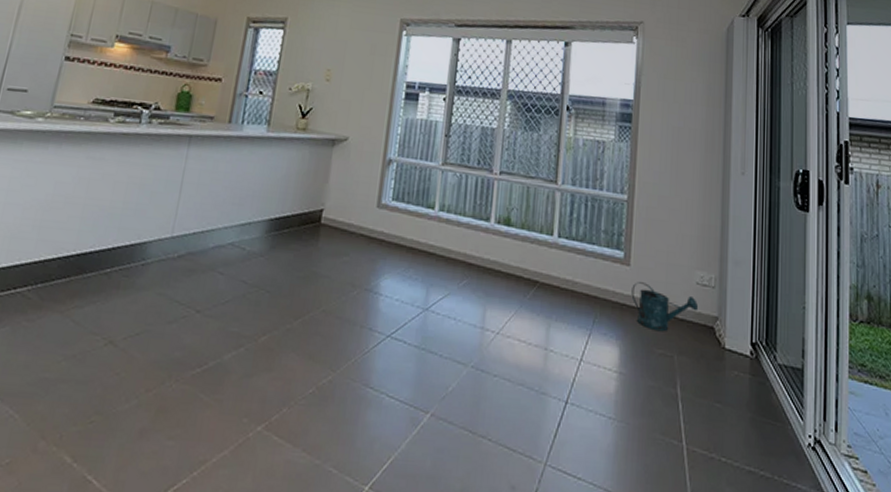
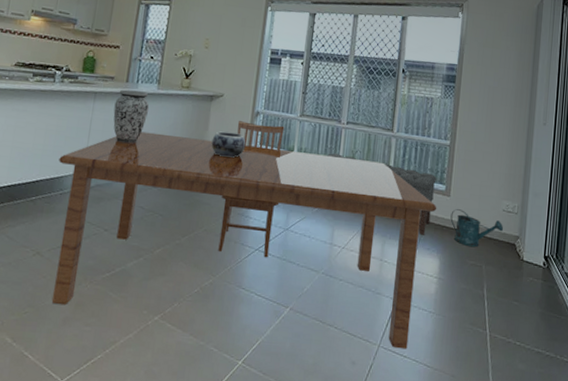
dining table: none [125,171,615,469] -> present [51,121,437,349]
vase: none [211,132,257,201] -> present [113,89,150,144]
decorative bowl: none [332,184,375,218] -> present [211,131,246,158]
bench: none [475,211,612,316] -> present [326,153,437,235]

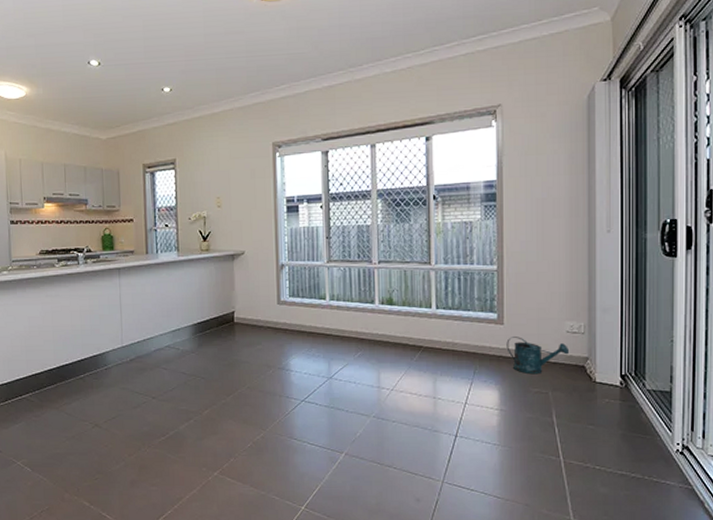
dining table: present [51,121,437,349] -> none [98,275,490,483]
vase: present [113,89,150,144] -> none [139,261,173,314]
decorative bowl: present [211,131,246,158] -> none [240,289,275,314]
bench: present [326,153,437,235] -> none [361,296,486,368]

